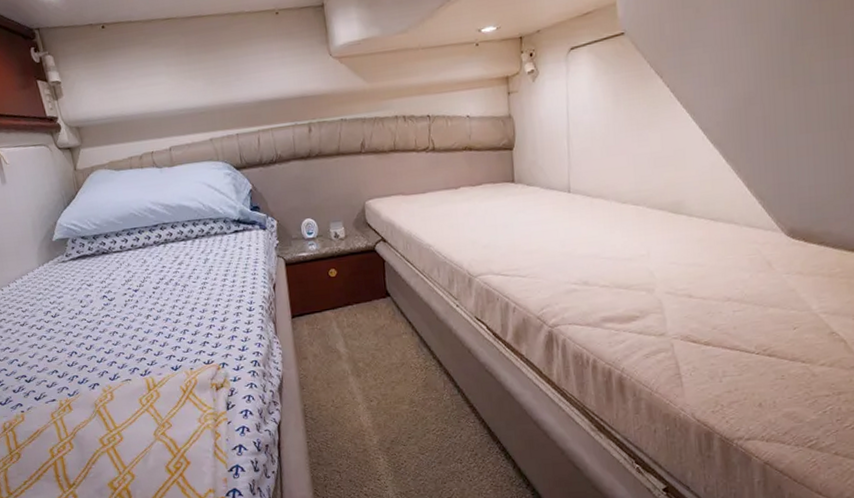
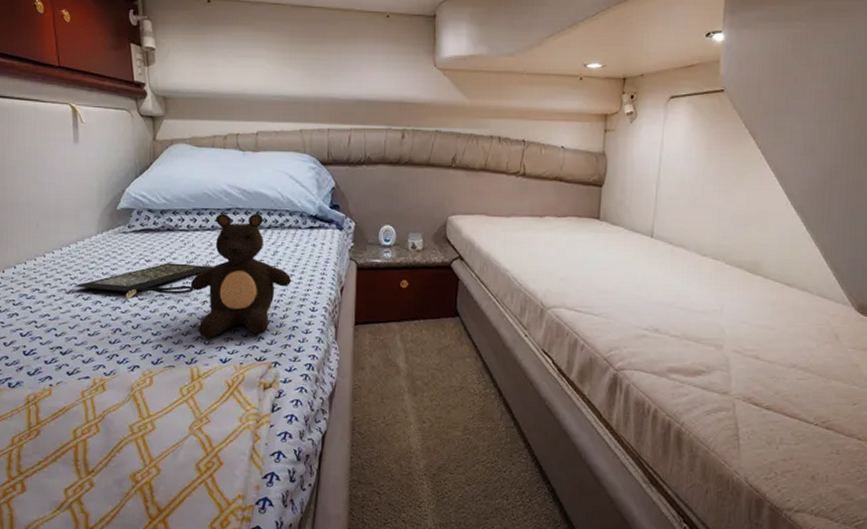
clutch bag: none [26,280,151,323] -> present [74,263,213,298]
teddy bear: none [132,226,225,350] -> present [190,214,291,339]

